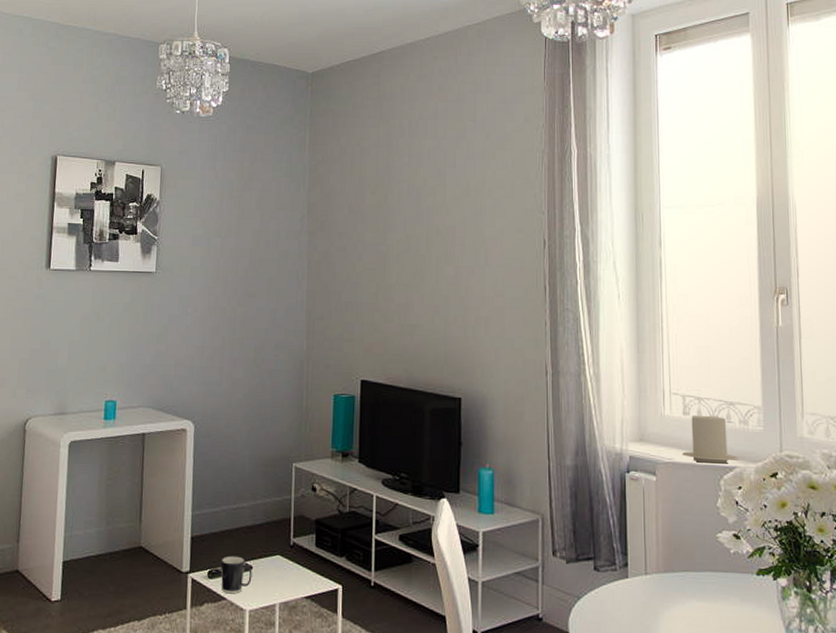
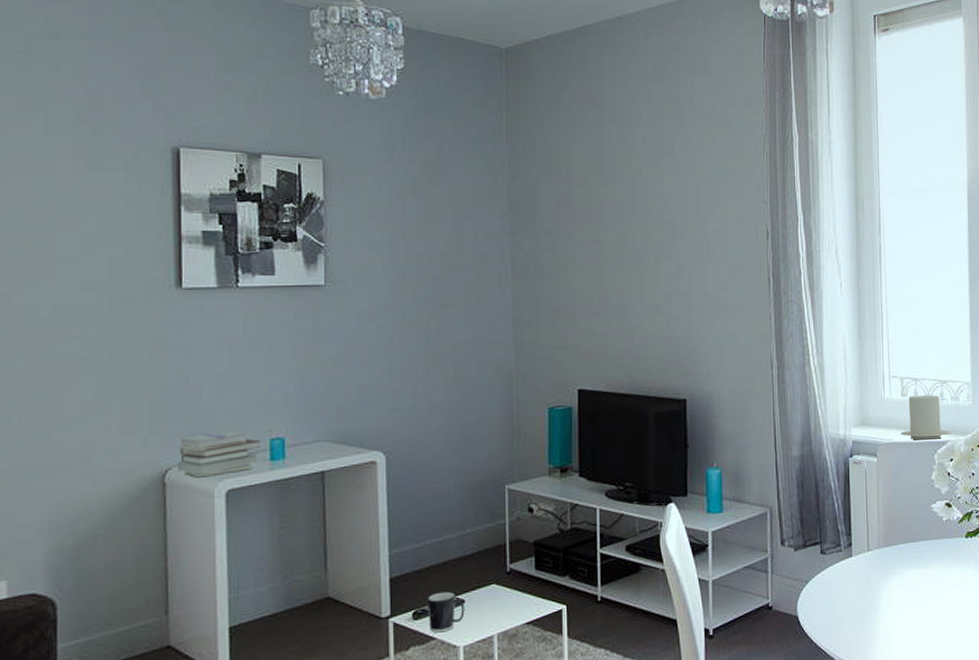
books: none [36,391,98,429] -> present [178,431,261,478]

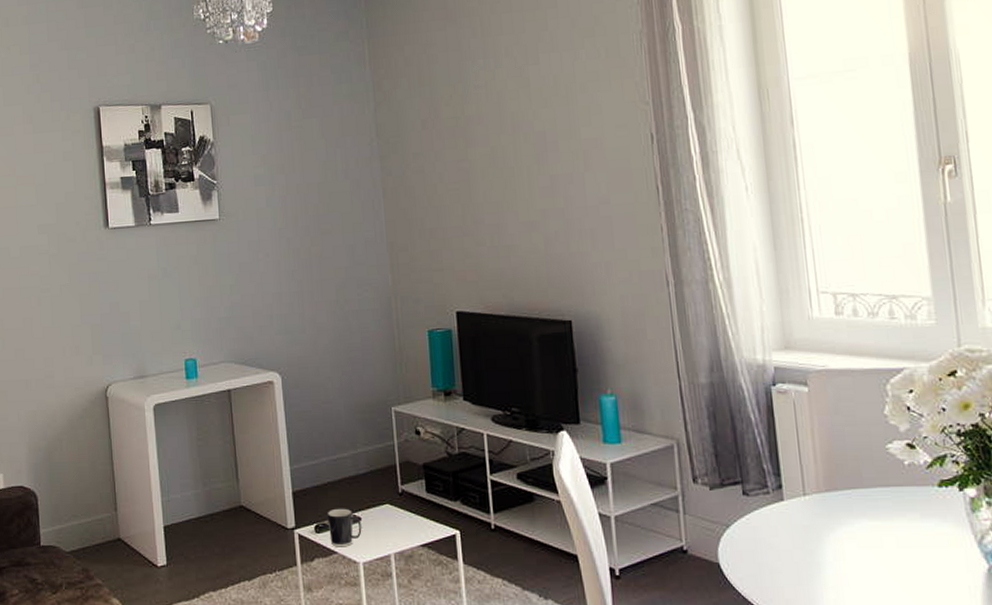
books: present [178,431,261,478] -> none [116,352,178,393]
candle: present [900,395,951,441] -> none [837,313,907,368]

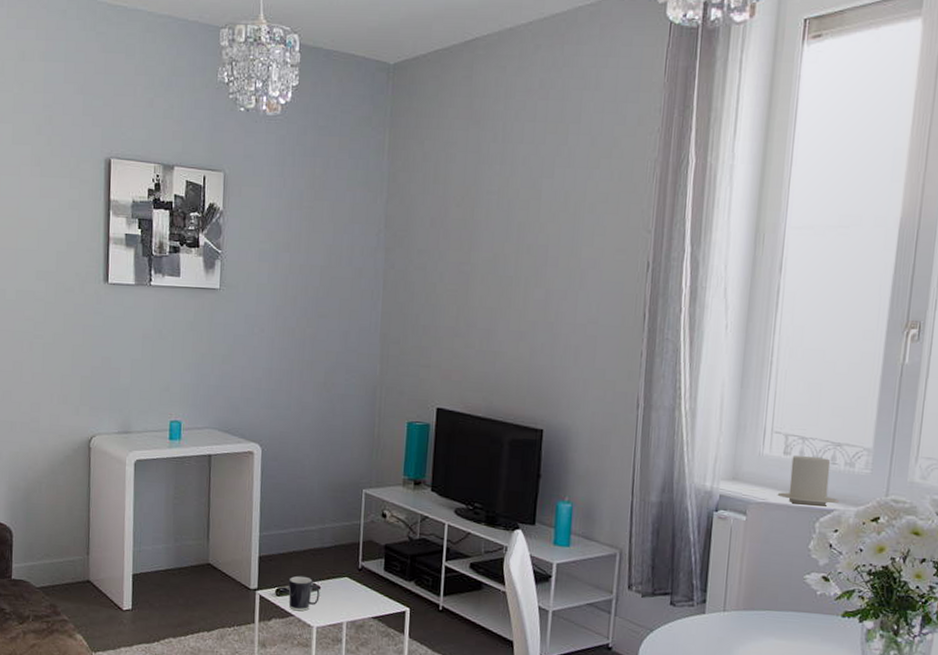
candle: none [837,313,907,368] -> present [777,456,839,507]

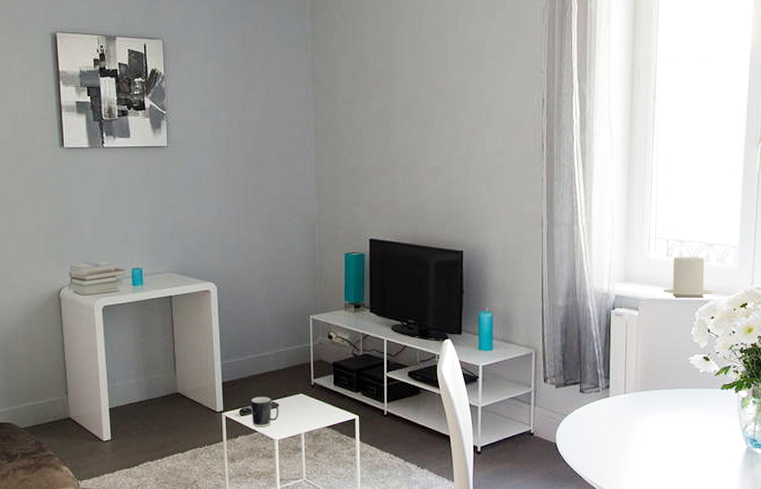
books: none [100,410,163,447] -> present [68,261,126,296]

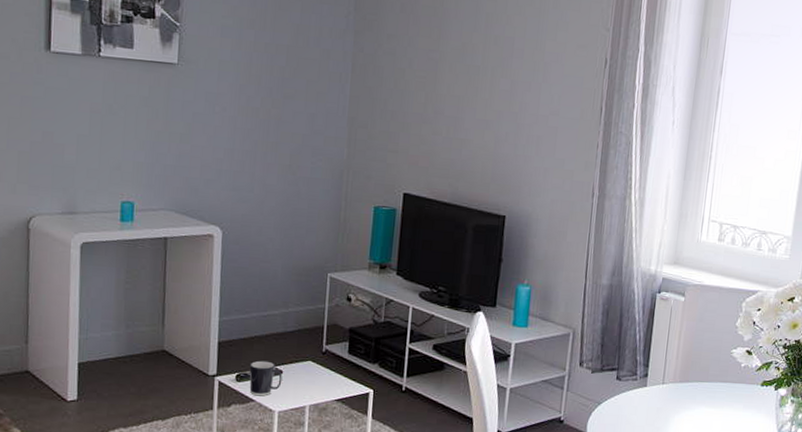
books: present [68,261,126,296] -> none [41,189,113,229]
candle: present [662,257,713,299] -> none [711,242,762,289]

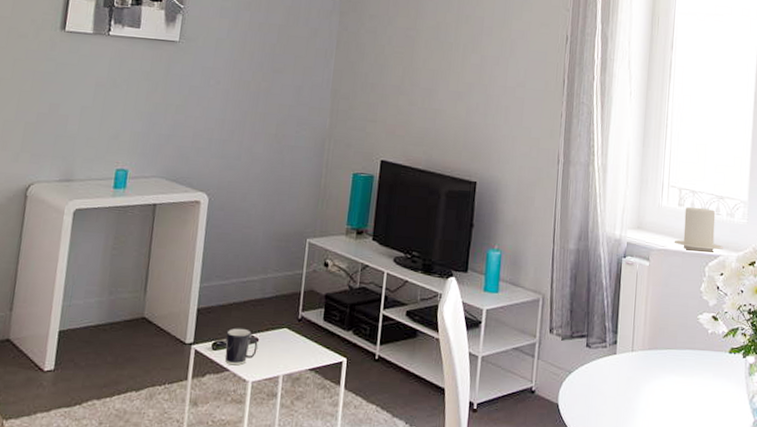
candle: none [711,242,762,289] -> present [674,207,723,253]

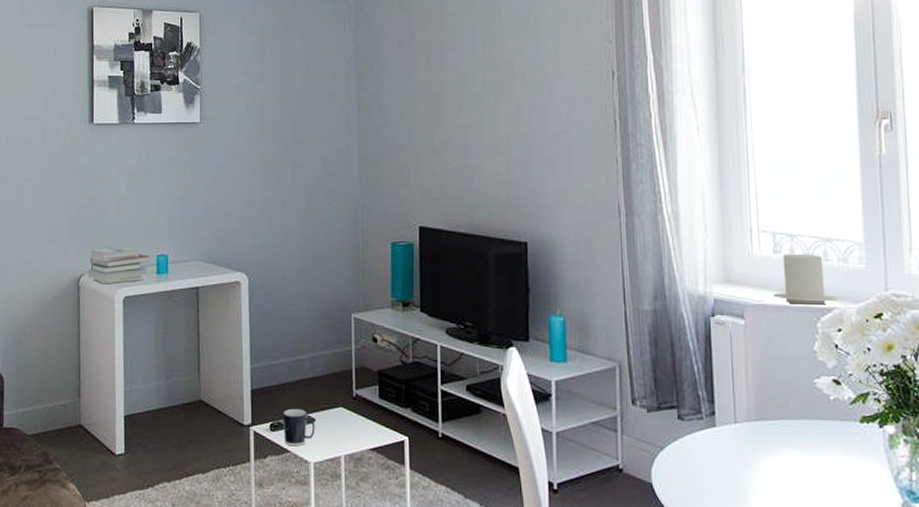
books: none [39,157,109,196] -> present [89,246,150,284]

